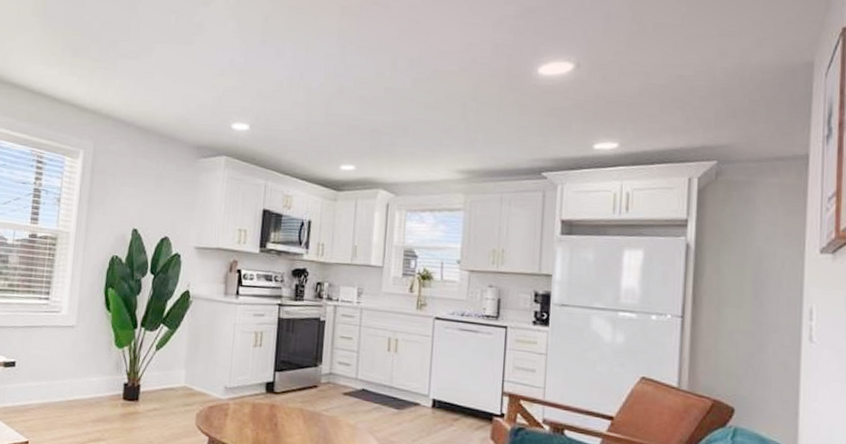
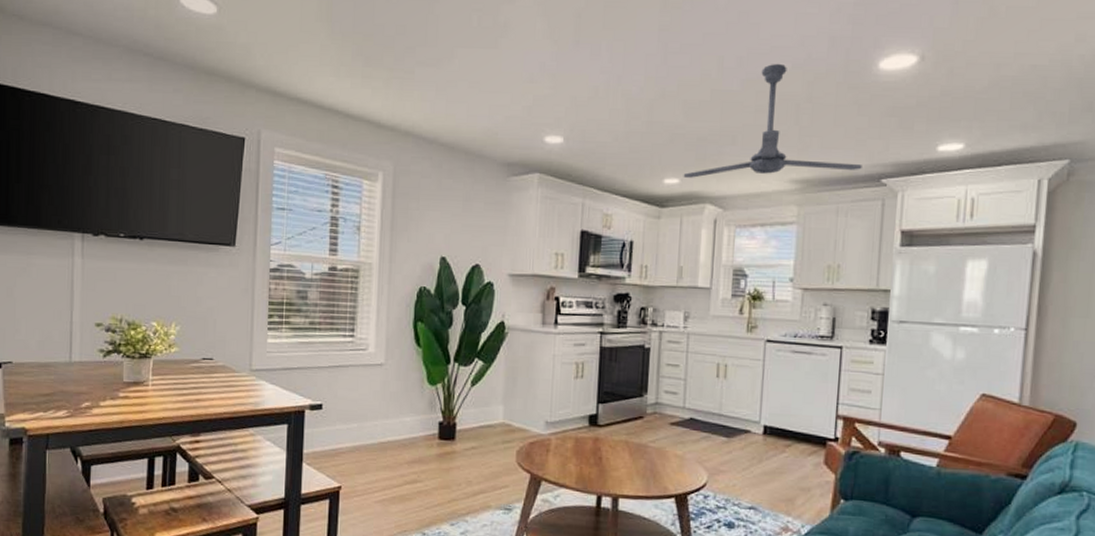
ceiling fan: none [358,66,524,166] -> present [683,63,862,178]

